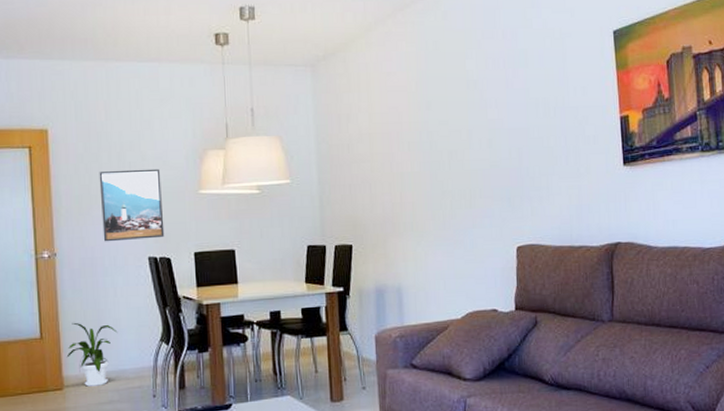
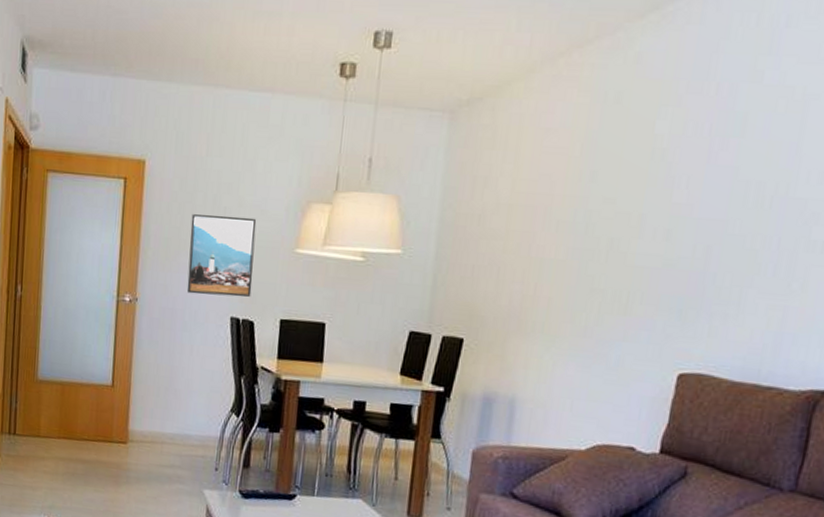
house plant: present [66,322,118,387] -> none [134,375,189,447]

